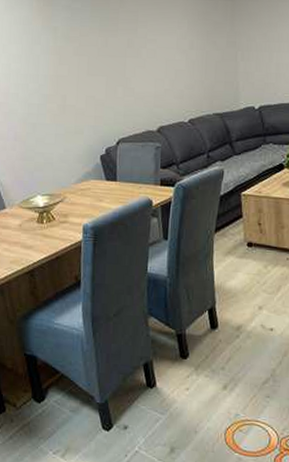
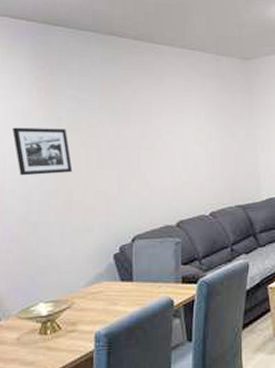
picture frame: none [16,36,66,81] -> present [12,127,73,176]

